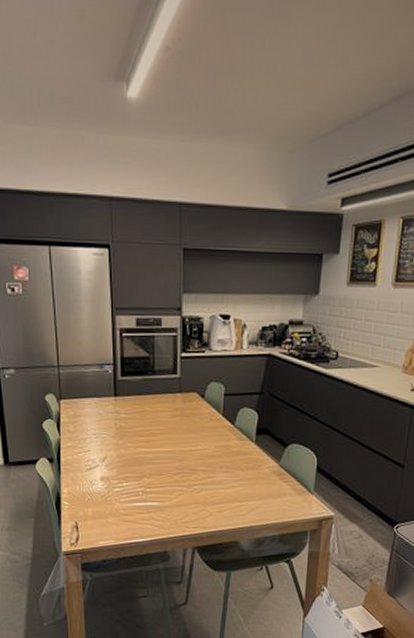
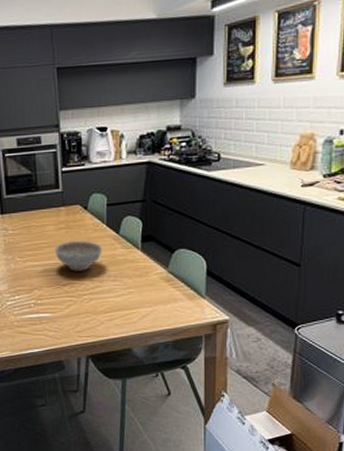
decorative bowl: none [167,429,217,461] -> present [54,241,102,271]

